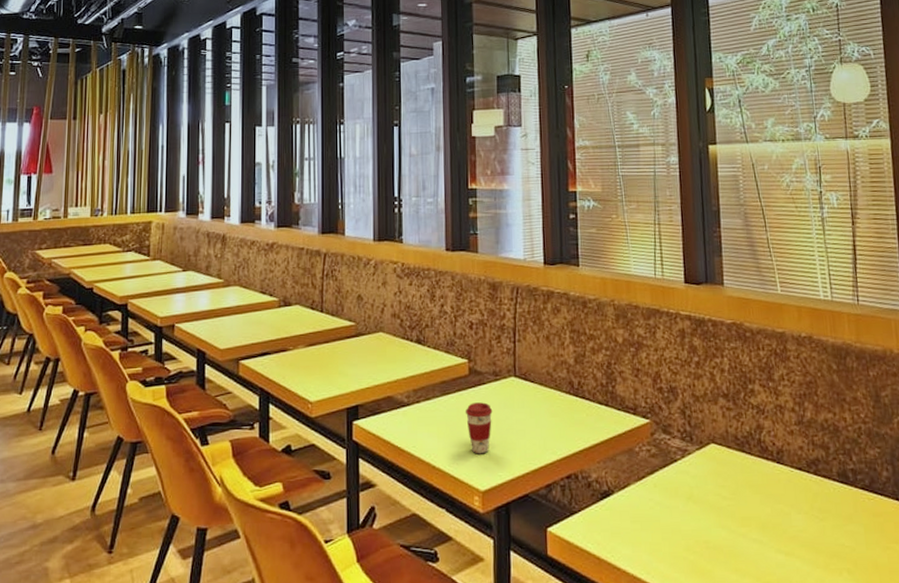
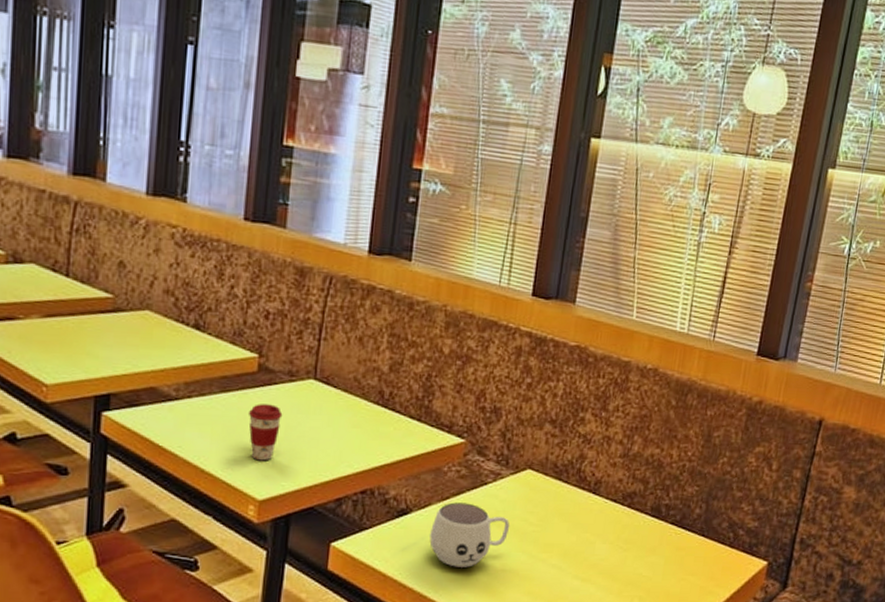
mug: none [633,481,706,547] -> present [429,502,510,567]

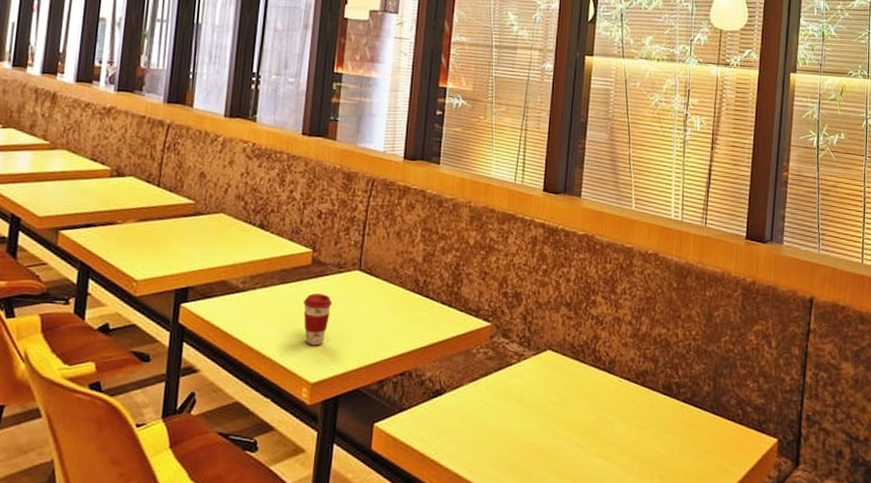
mug: present [429,502,510,567] -> none [462,383,535,447]

